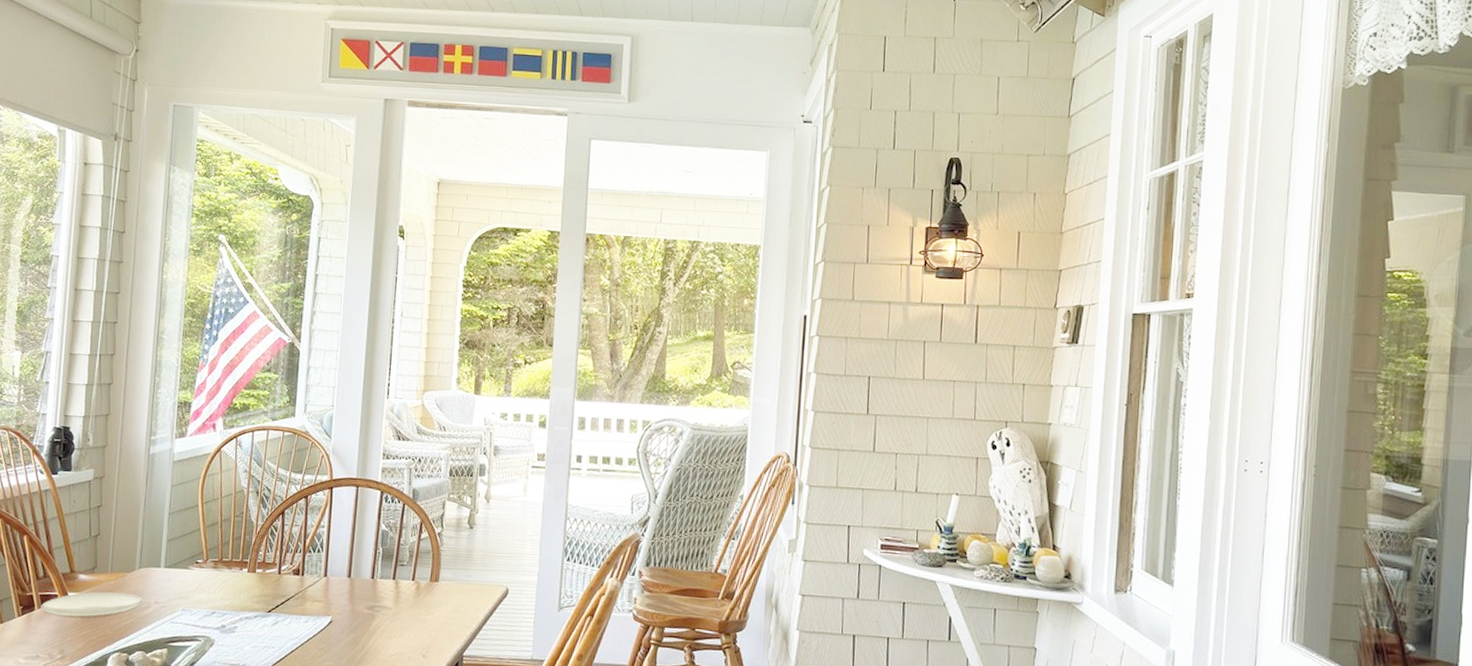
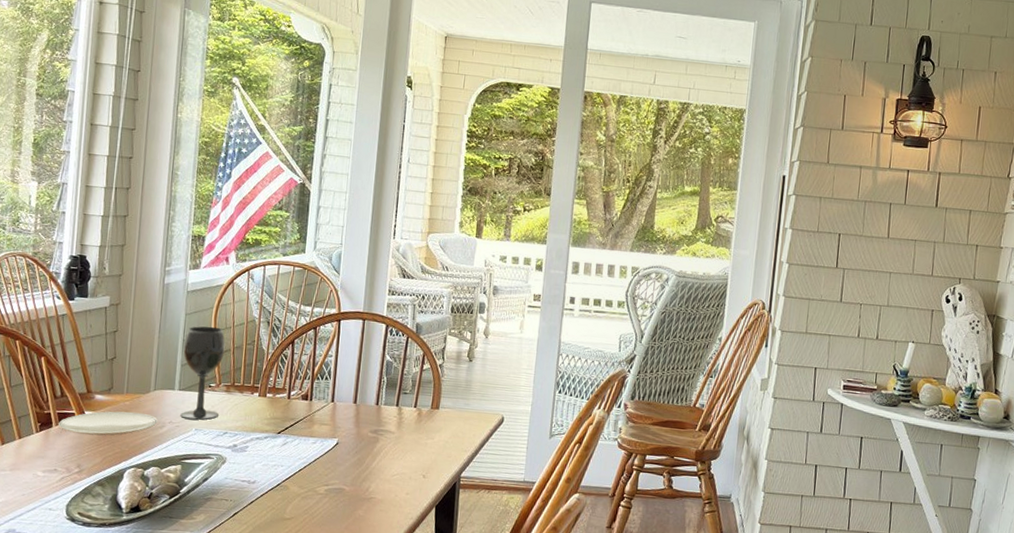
wine glass: none [166,498,213,599] -> present [180,326,226,420]

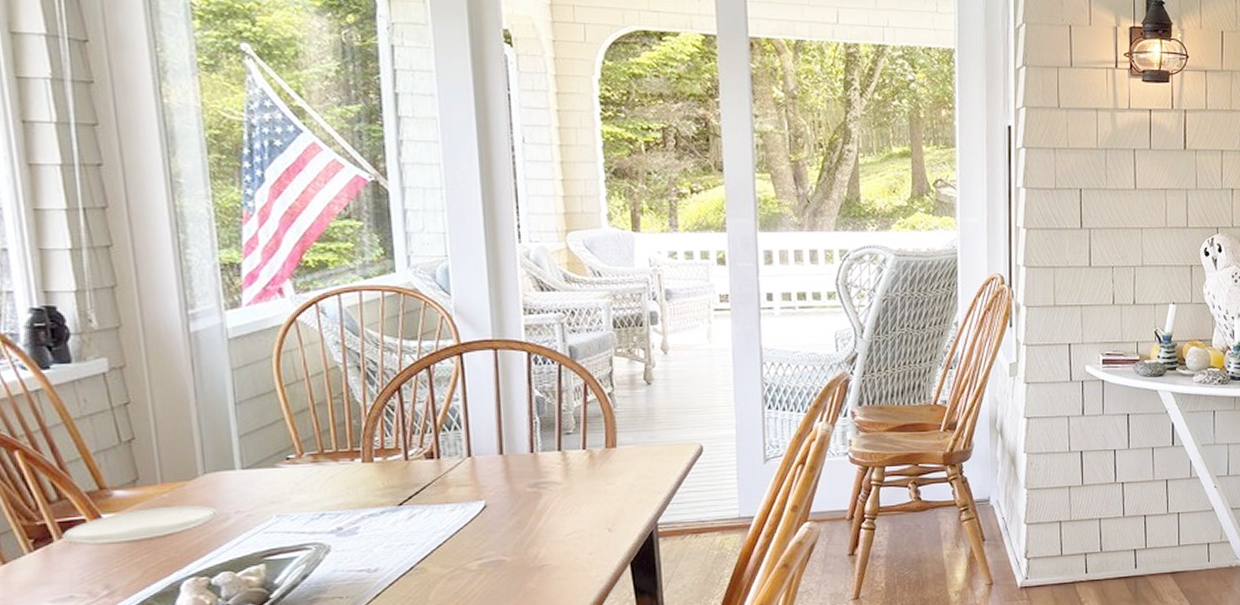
wine glass: present [180,326,226,420] -> none [236,381,308,504]

